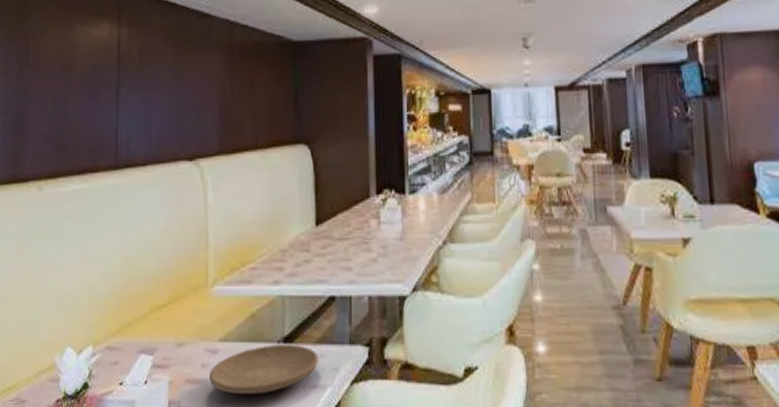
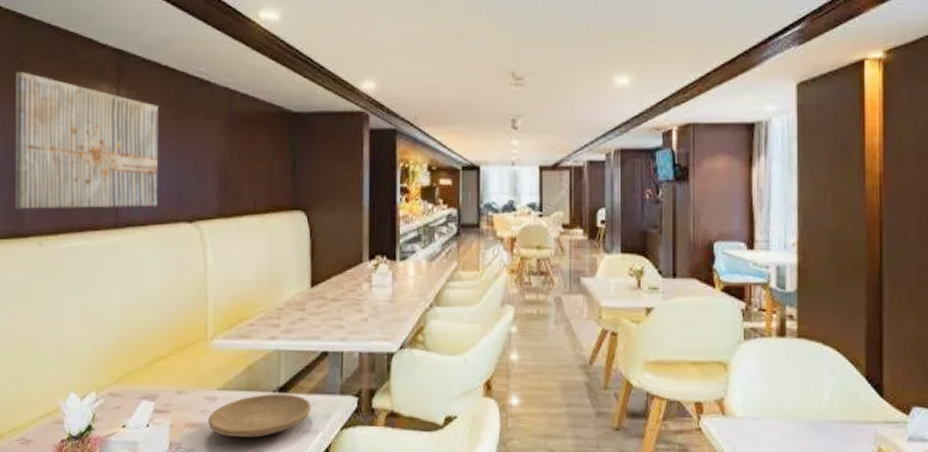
wall art: none [15,13,159,153] -> present [14,72,159,209]

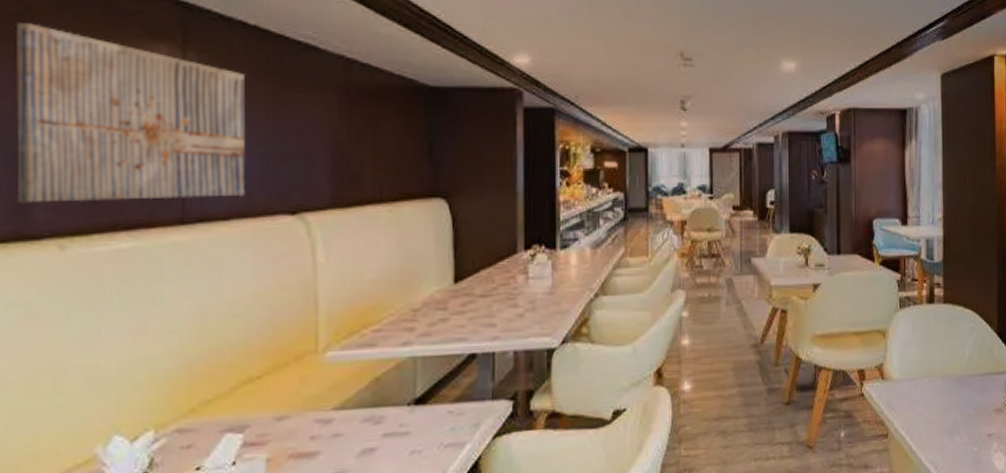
plate: present [208,394,311,438] -> none [321,405,456,463]

